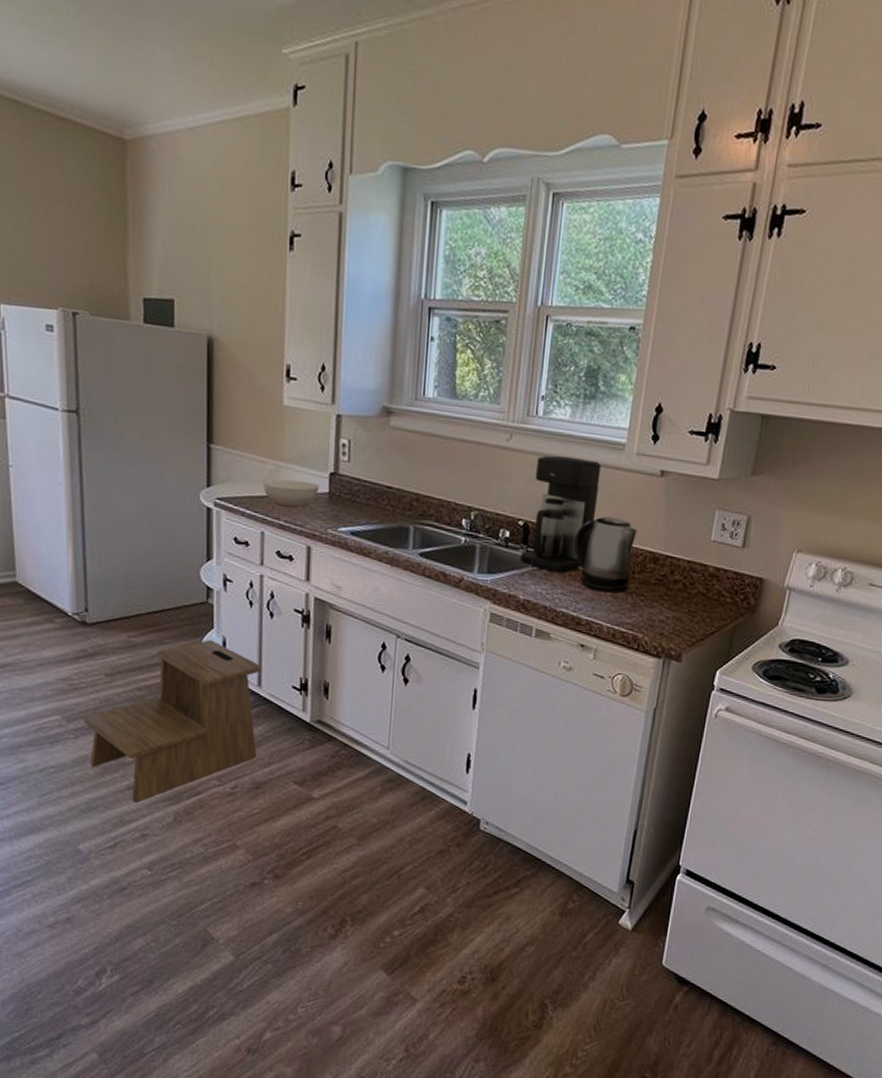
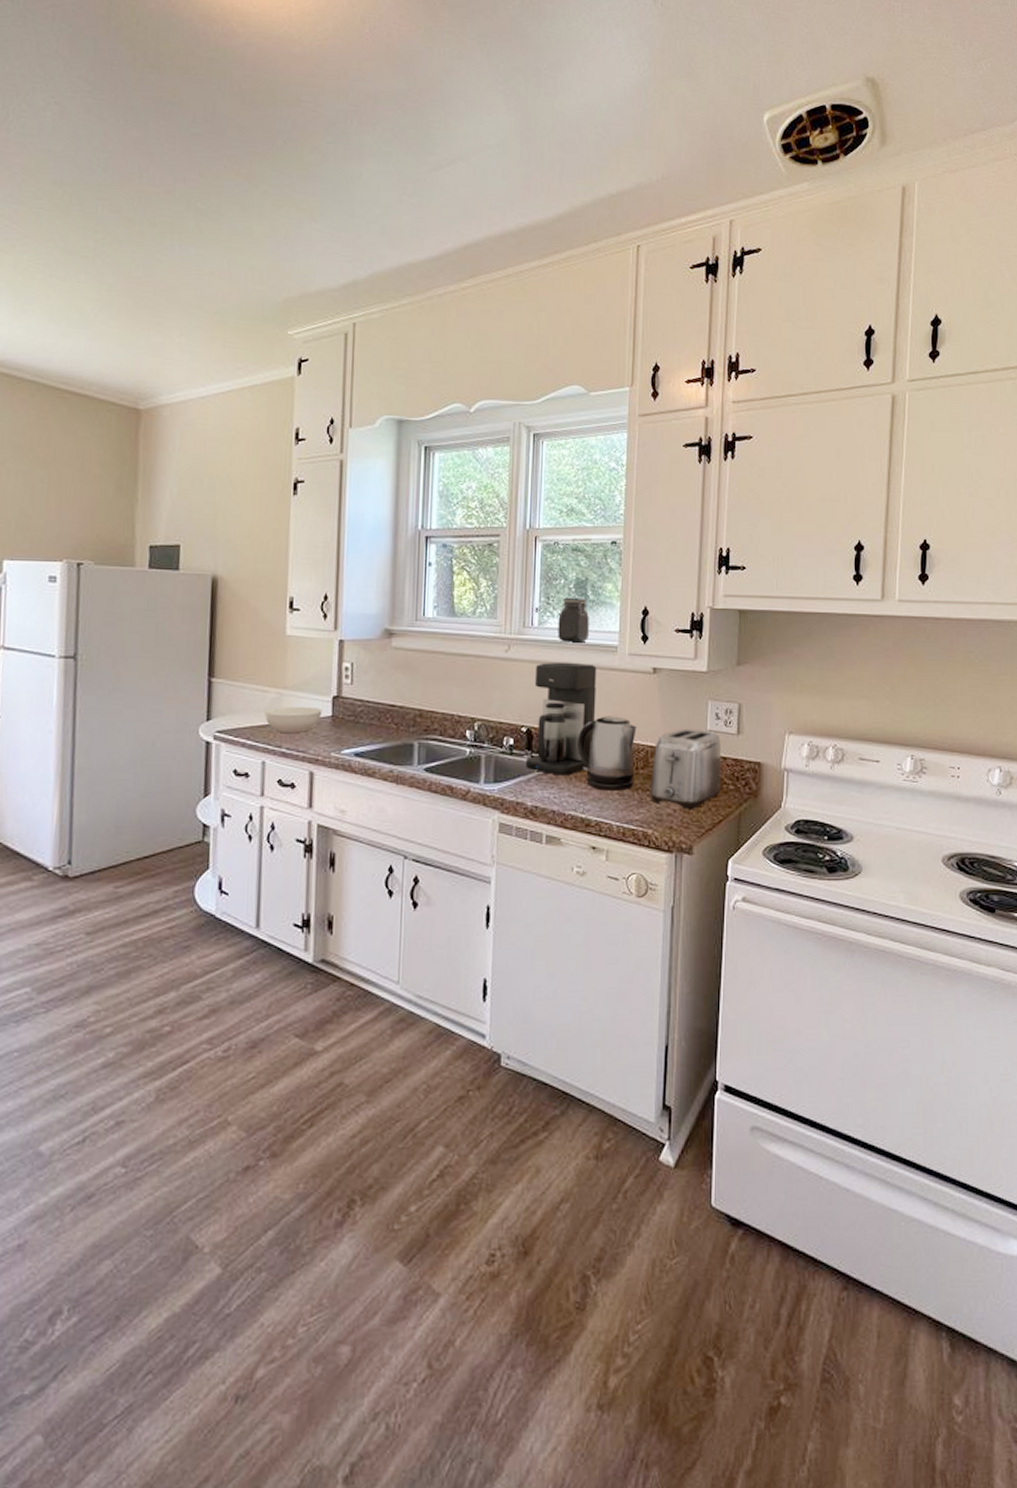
step stool: present [83,640,262,802] -> none [56,882,261,1082]
jar: none [563,386,598,438] -> present [558,597,589,643]
toaster: none [643,536,724,618] -> present [649,728,722,809]

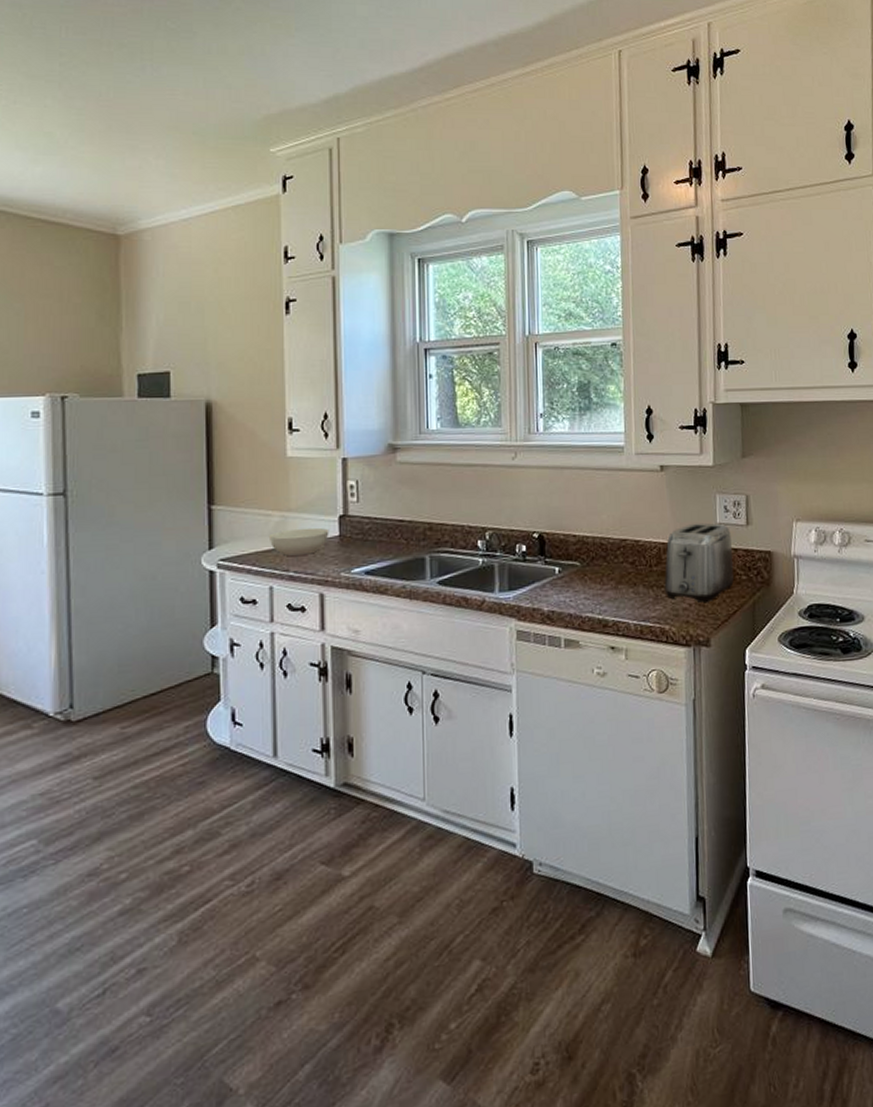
coffee maker: present [526,662,597,776] -> none [540,465,606,579]
jar: present [558,597,589,643] -> none [563,401,595,446]
kettle: present [577,716,637,791] -> none [590,515,649,590]

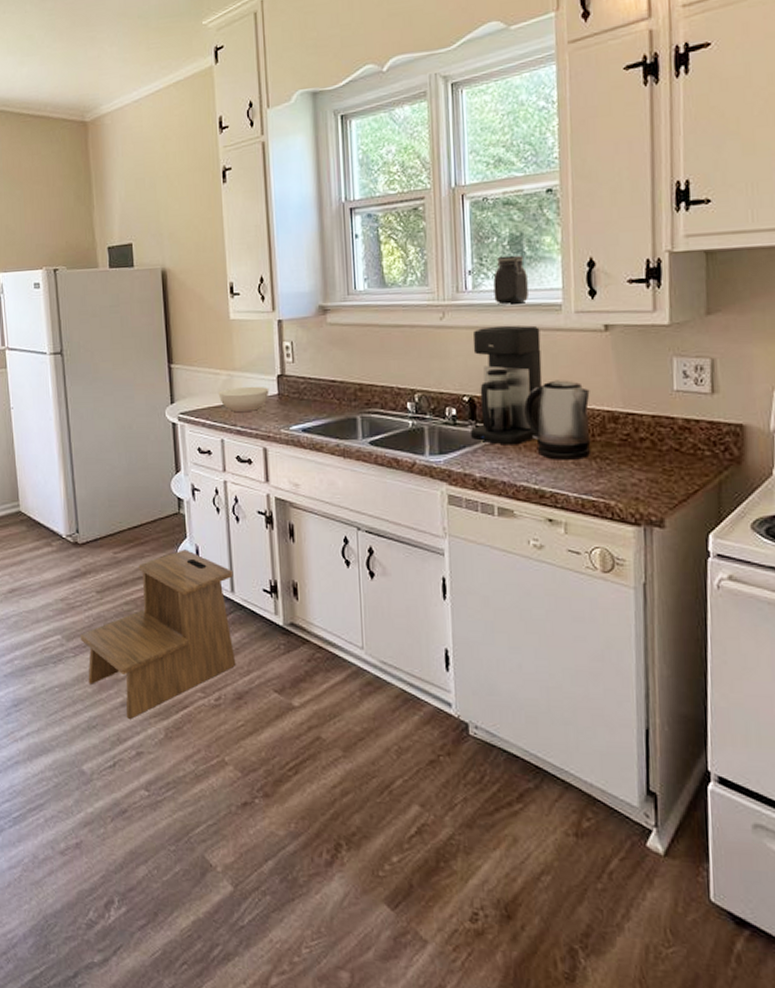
step stool: none [65,714,277,930] -> present [80,549,236,719]
coffee maker: none [540,465,606,579] -> present [471,325,542,445]
jar: none [563,401,595,446] -> present [493,255,528,305]
kettle: none [590,515,649,590] -> present [524,380,592,460]
toaster: present [664,523,735,602] -> none [609,389,696,478]

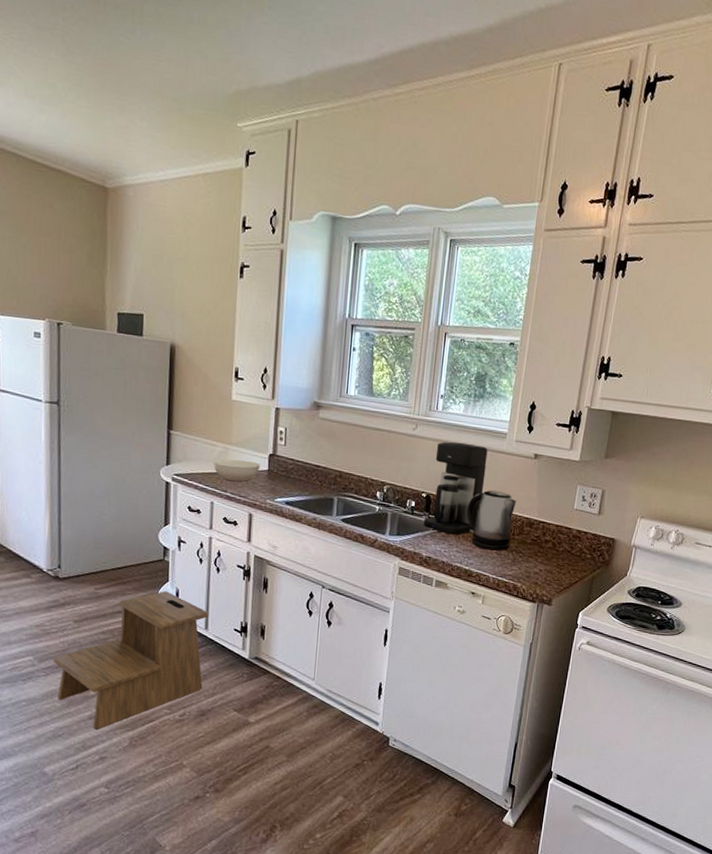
jar: present [493,255,528,305] -> none [457,388,486,428]

